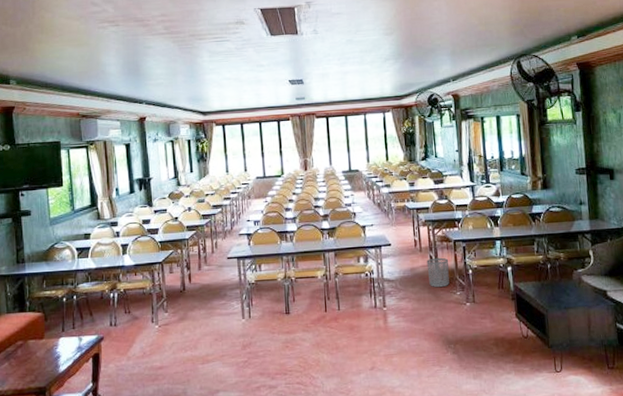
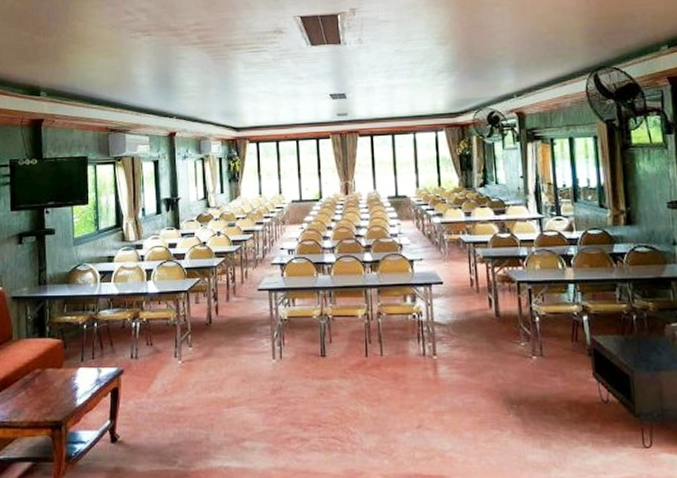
waste bin: present [426,257,450,288] -> none [484,300,512,336]

